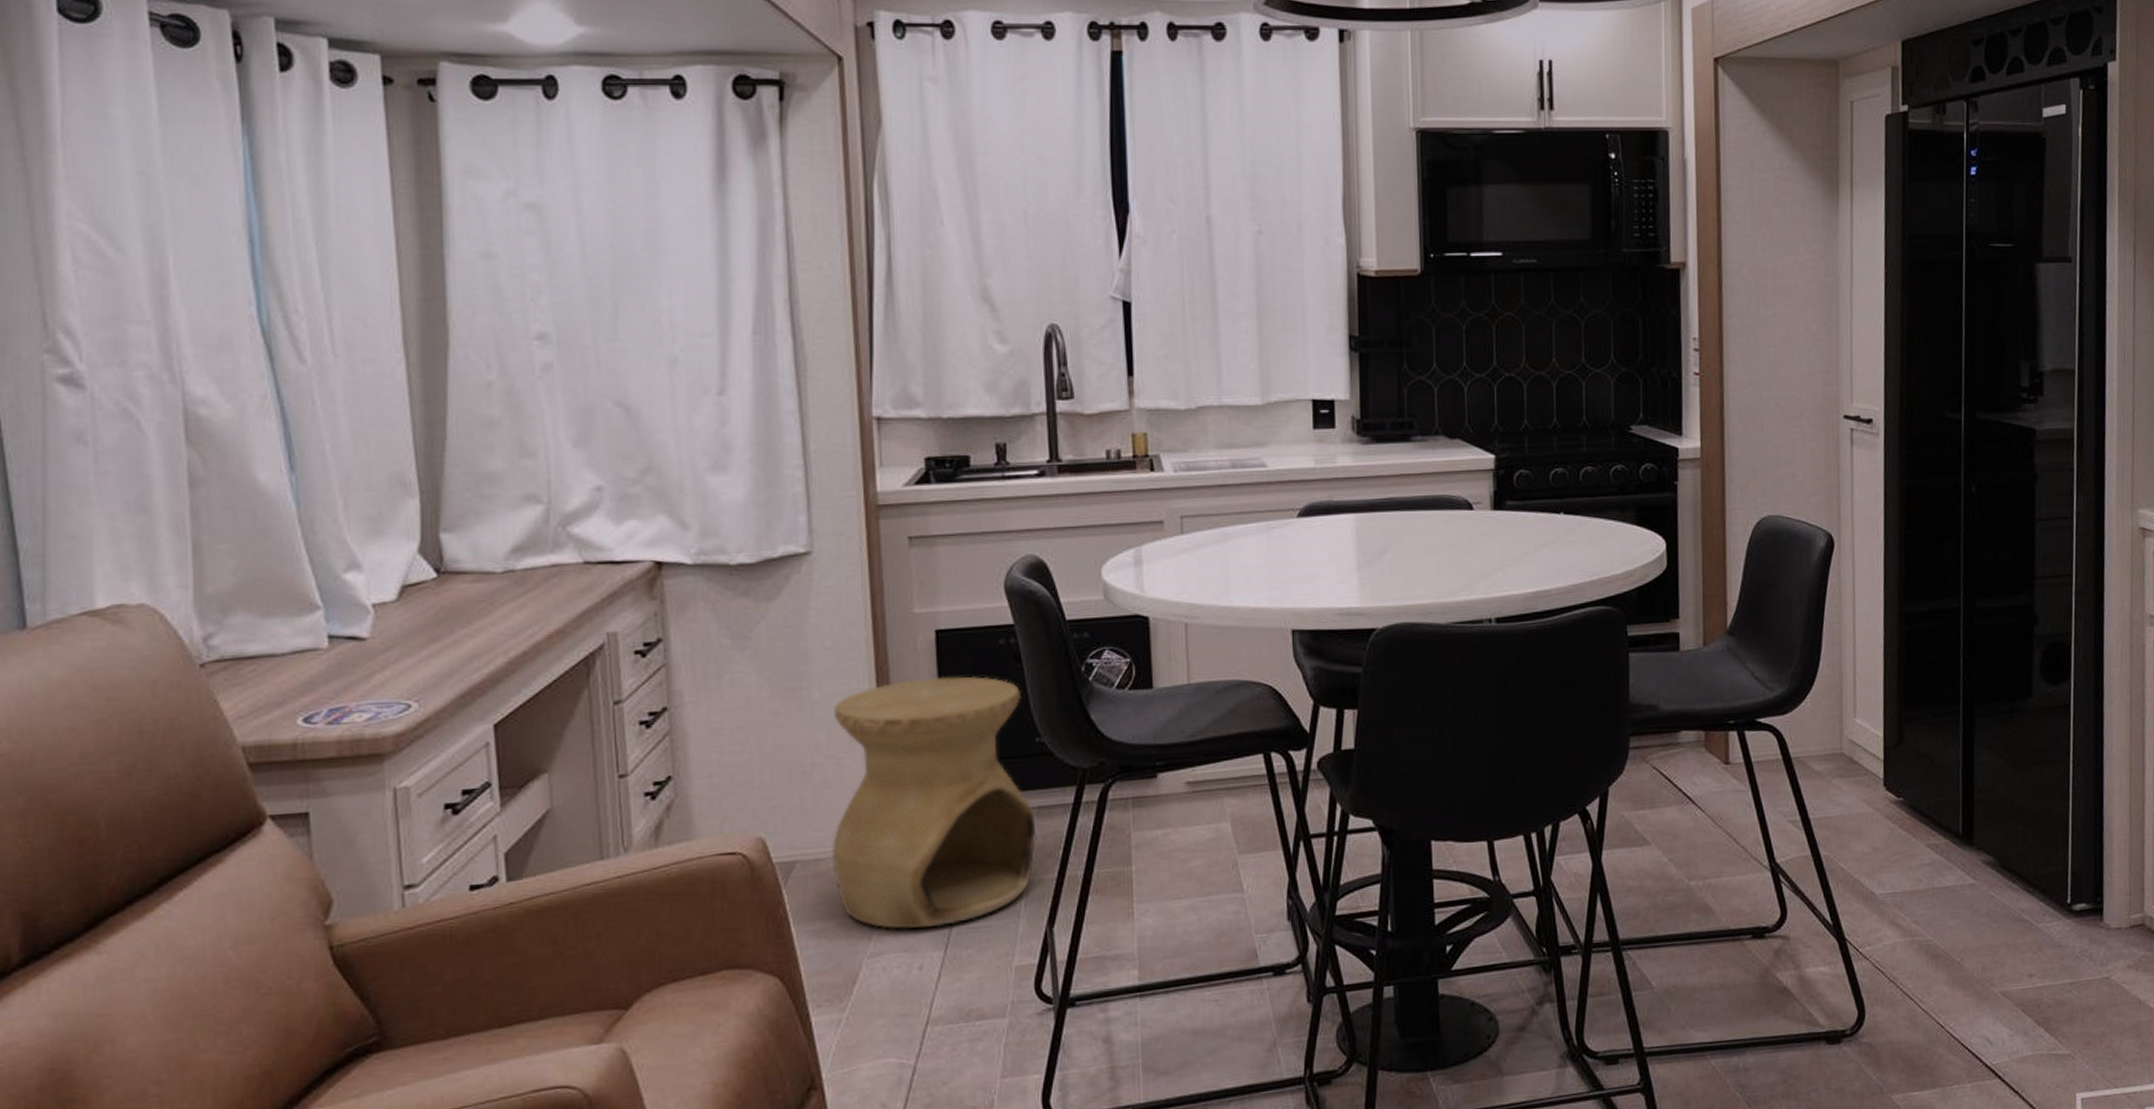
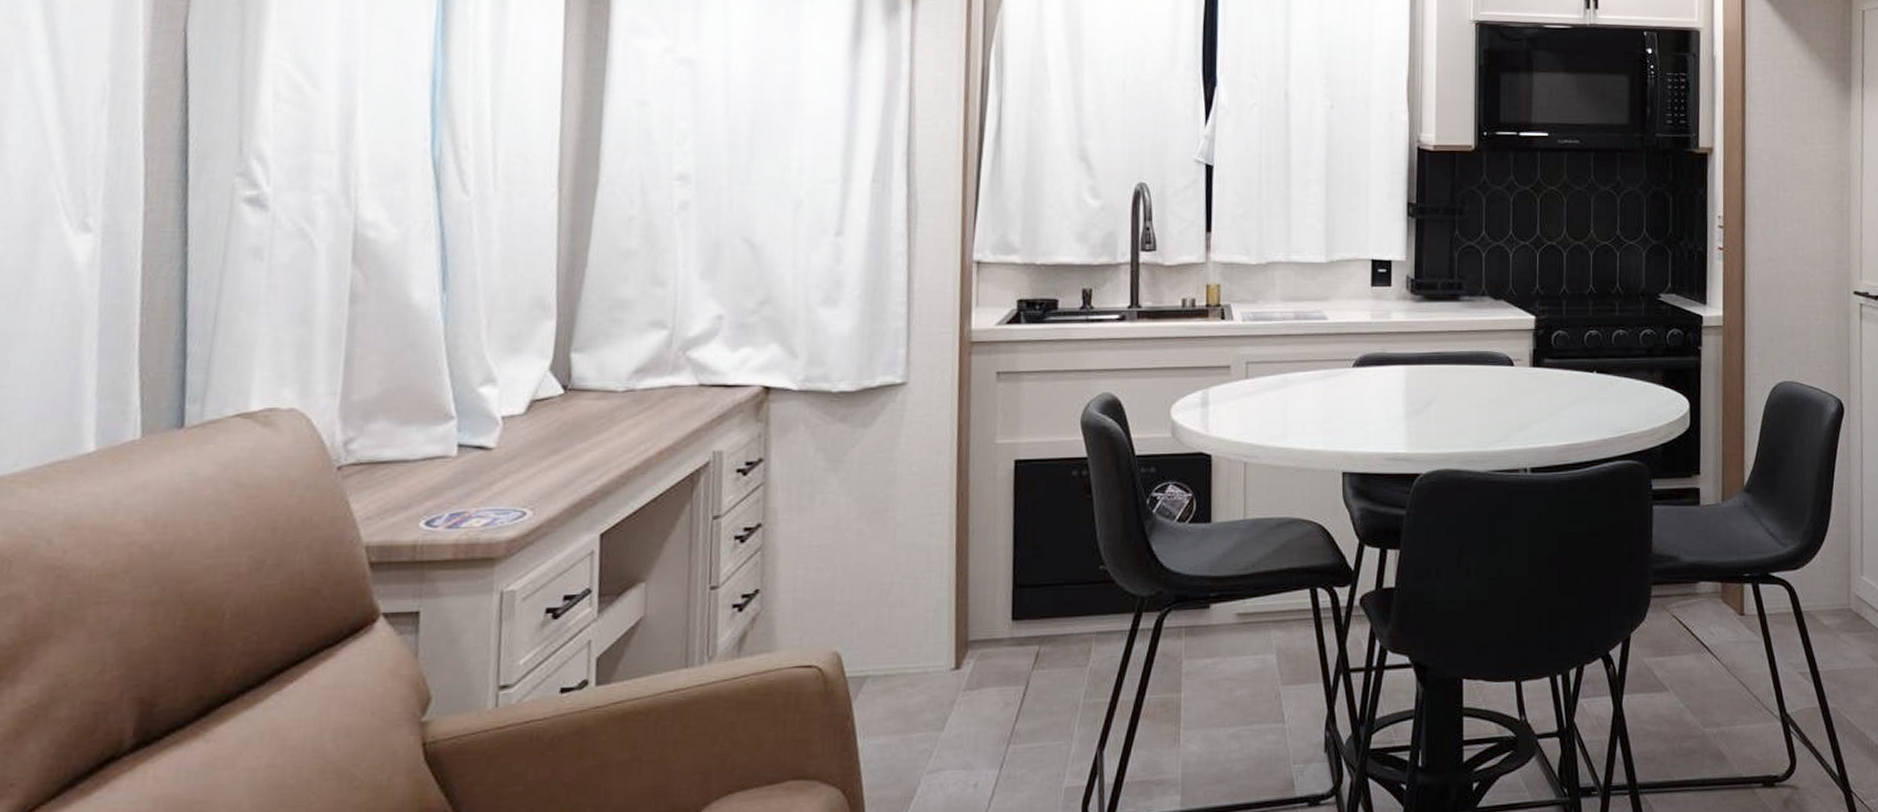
side table: present [831,676,1037,930] -> none [901,504,1094,747]

